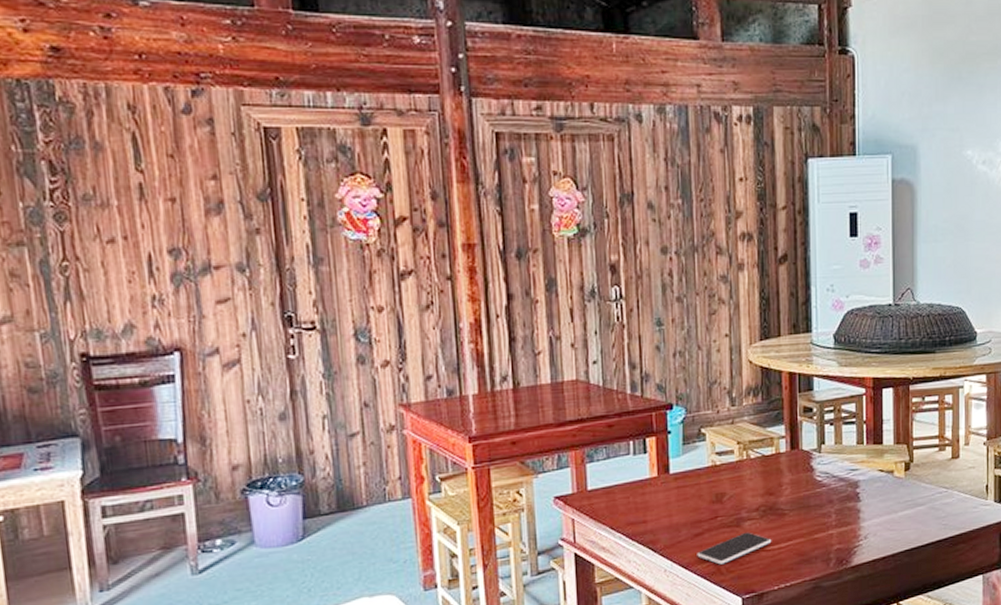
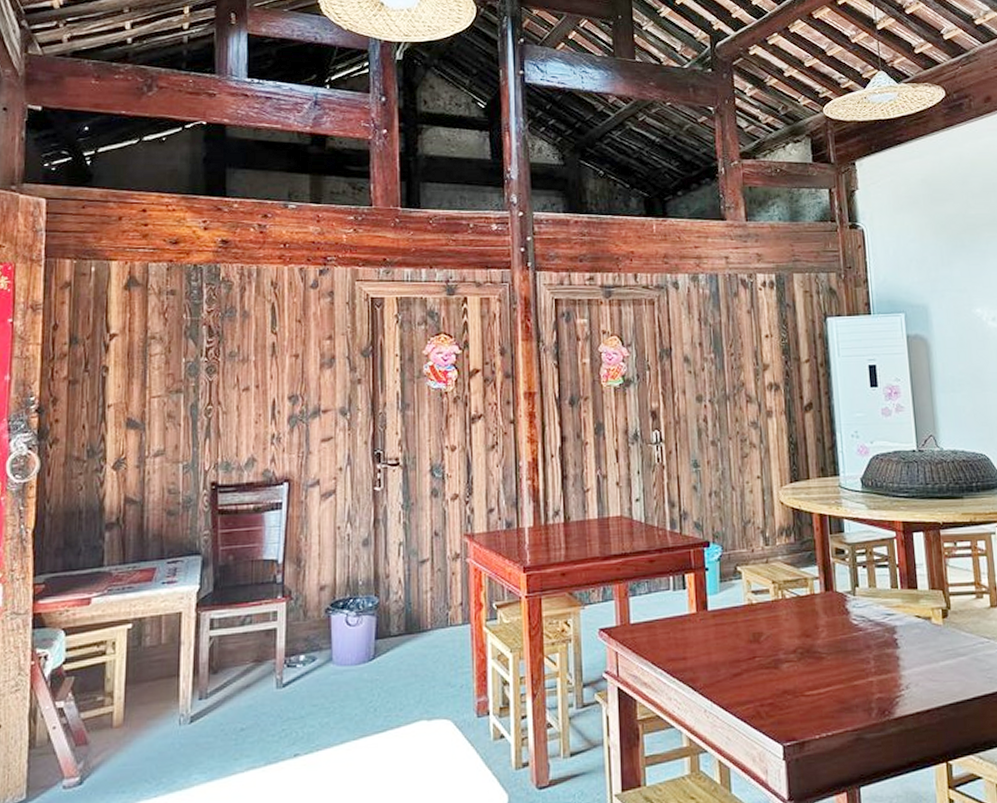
smartphone: present [697,532,772,565] -> none [736,674,811,708]

